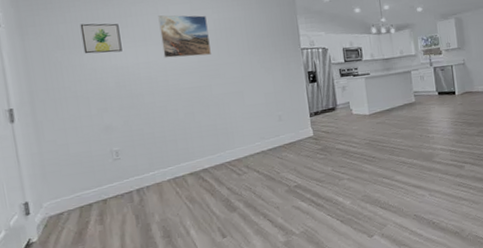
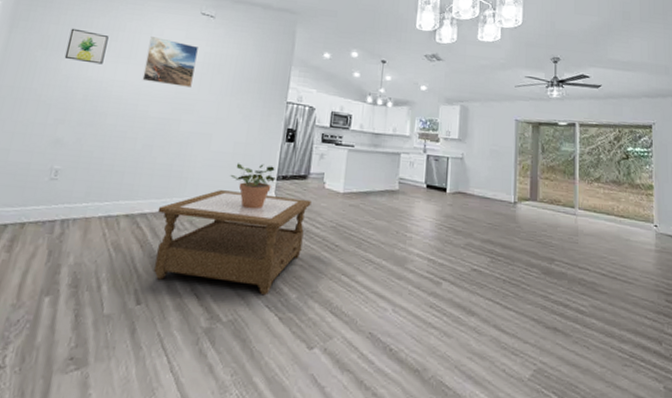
coffee table: none [216,126,346,216] -> present [154,190,312,296]
potted plant: none [269,106,310,146] -> present [230,163,277,210]

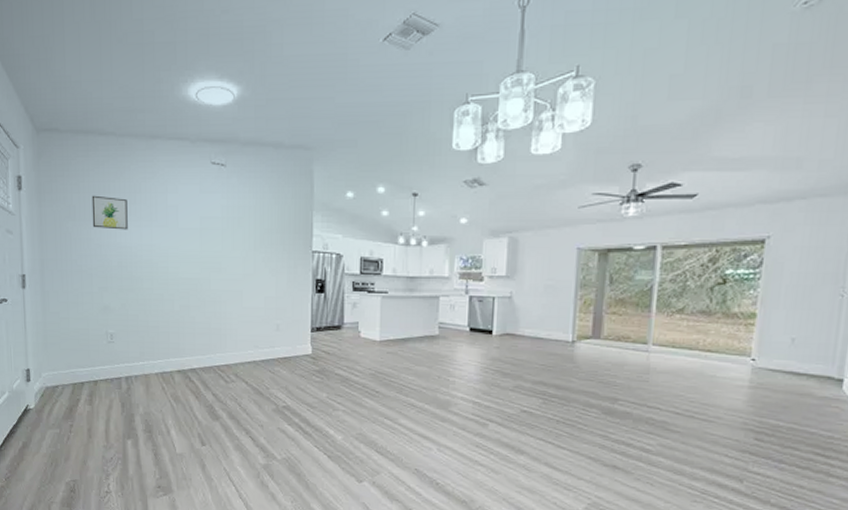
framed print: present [142,37,198,89] -> none [166,195,215,246]
coffee table: present [154,190,312,296] -> none [205,344,348,438]
potted plant: present [230,163,277,210] -> none [266,317,311,361]

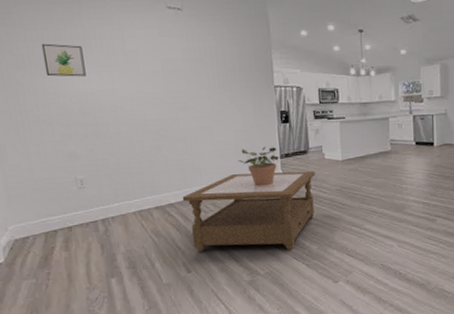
coffee table: none [205,344,348,438] -> present [182,171,315,252]
potted plant: none [266,317,311,361] -> present [238,146,280,187]

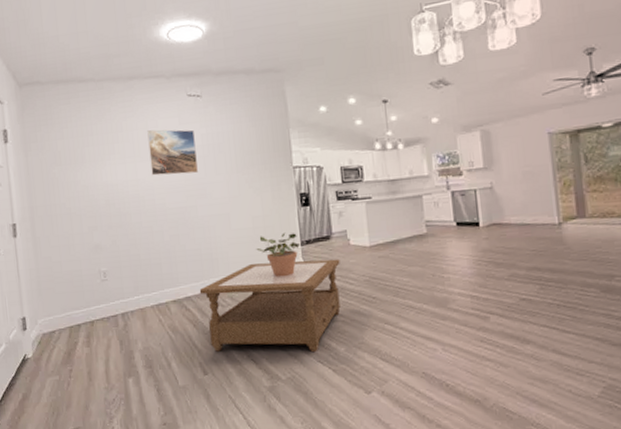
wall art: present [41,43,86,77] -> none [75,139,113,171]
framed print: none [124,40,179,87] -> present [147,129,198,176]

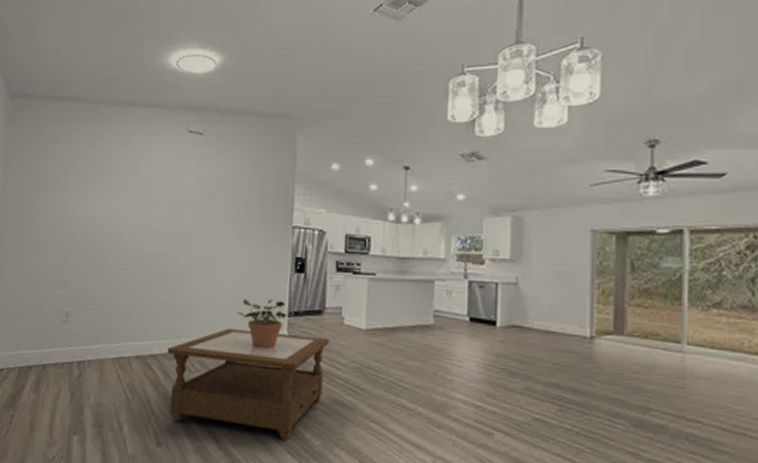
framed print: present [147,129,198,176] -> none [135,164,189,219]

